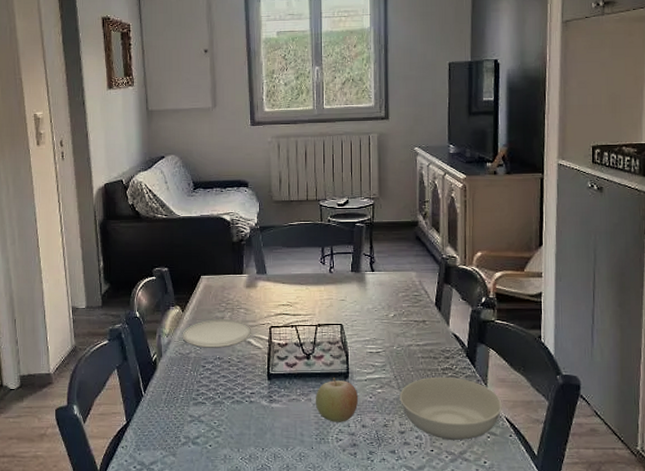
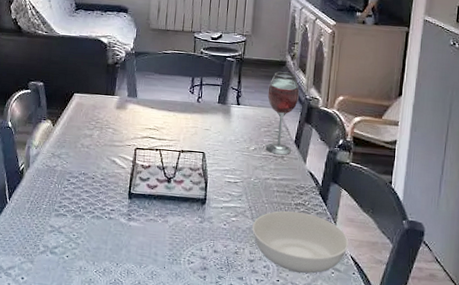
plate: present [182,319,252,348] -> none [50,136,118,164]
fruit: present [315,377,359,422] -> none [171,202,213,246]
wineglass: none [402,232,435,319] -> present [265,71,299,155]

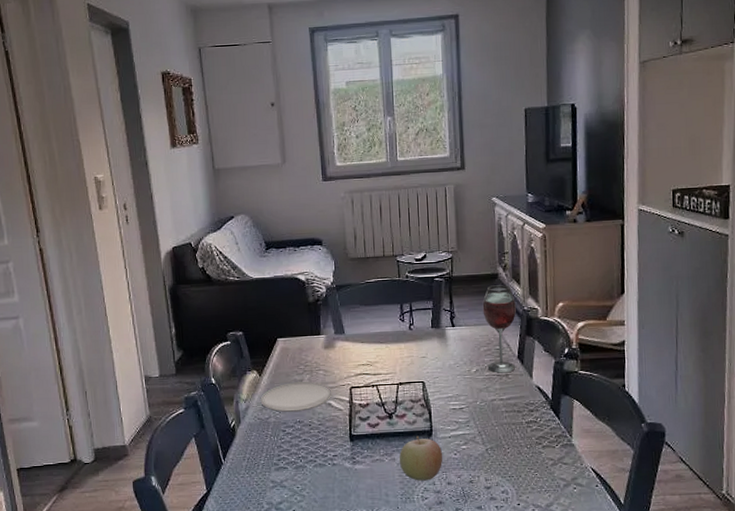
plate: none [50,136,118,164] -> present [260,381,332,412]
fruit: none [171,202,213,246] -> present [399,435,443,481]
bowl: present [252,210,349,274] -> none [484,429,588,494]

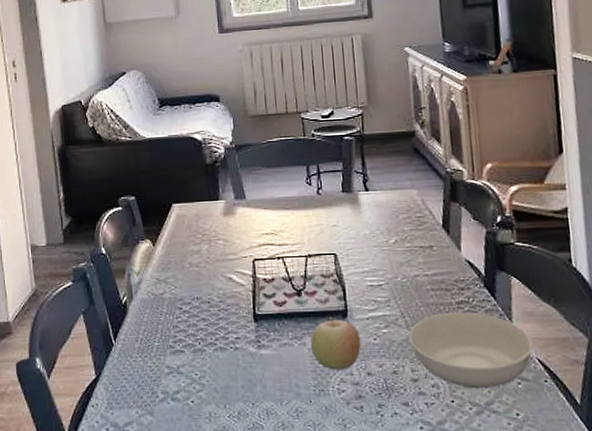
plate: present [260,381,332,412] -> none [154,252,233,287]
wineglass: present [482,285,516,373] -> none [399,144,440,245]
bowl: none [484,429,588,494] -> present [408,311,533,389]

